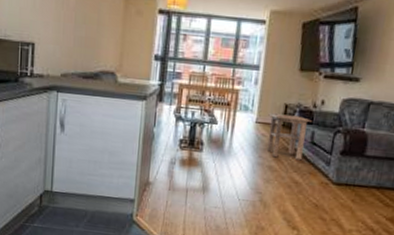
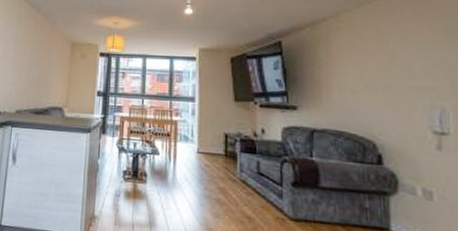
side table: present [266,113,312,160] -> none [209,143,255,193]

